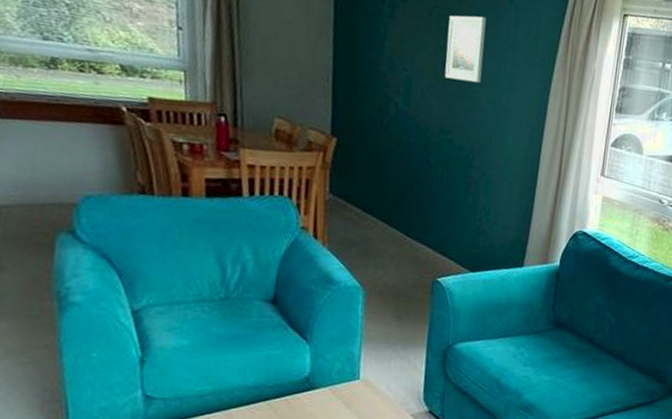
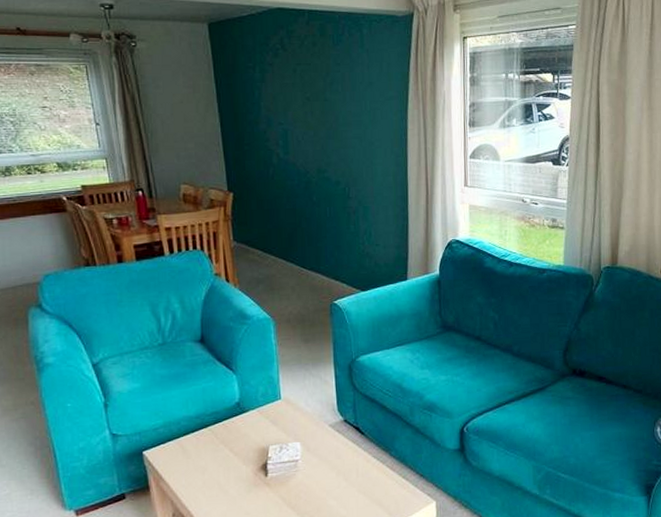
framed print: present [444,15,486,84] -> none [311,64,346,124]

